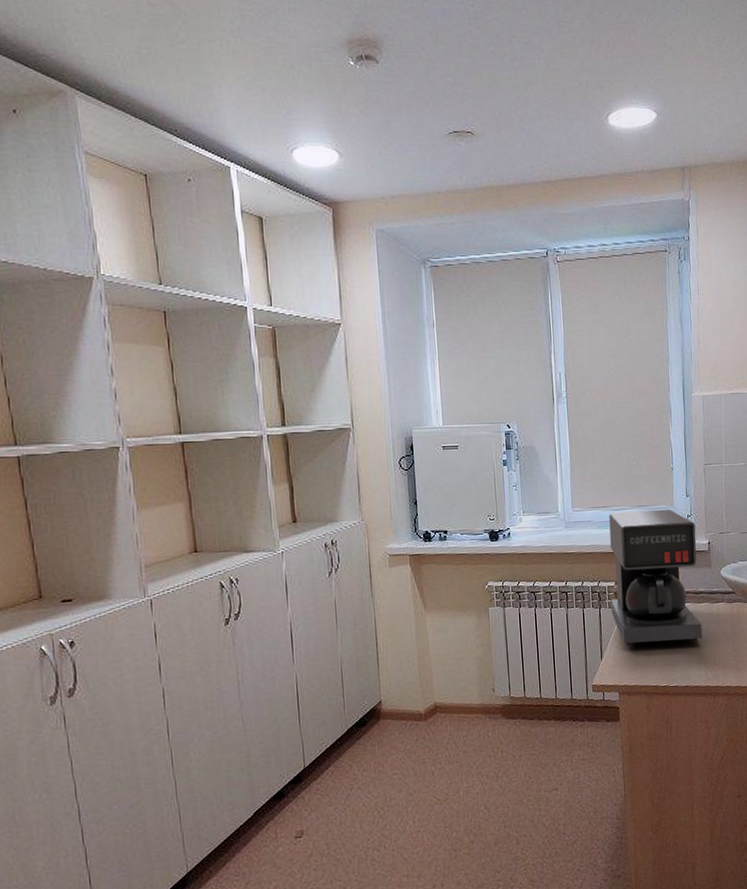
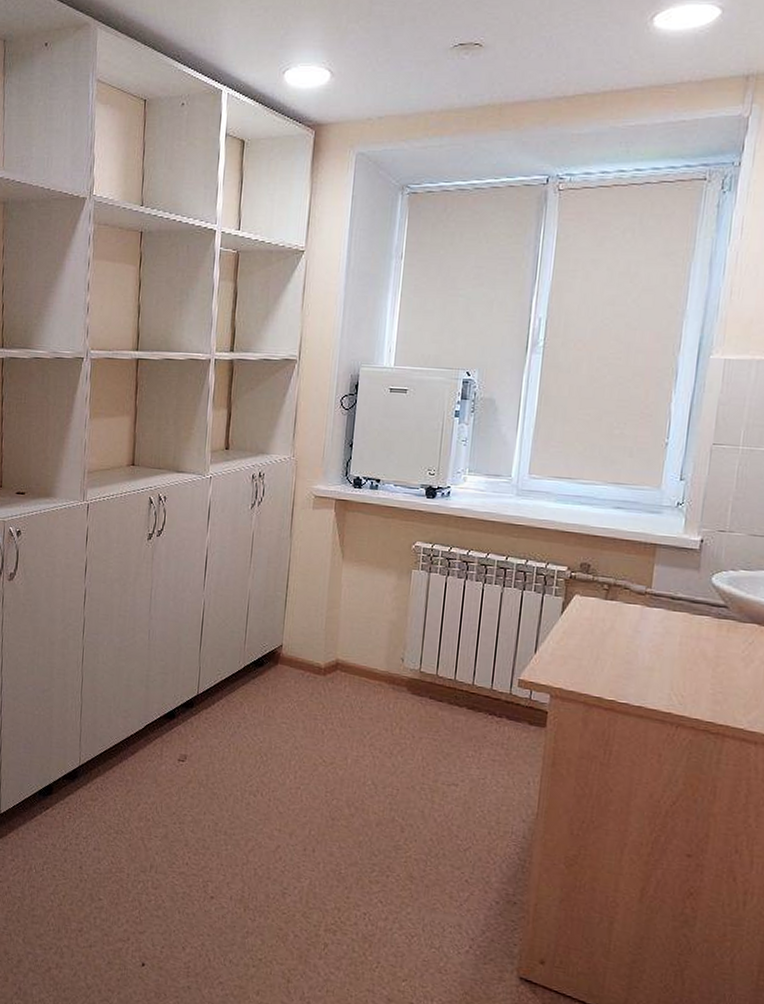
coffee maker: present [609,509,702,647] -> none [557,485,687,656]

